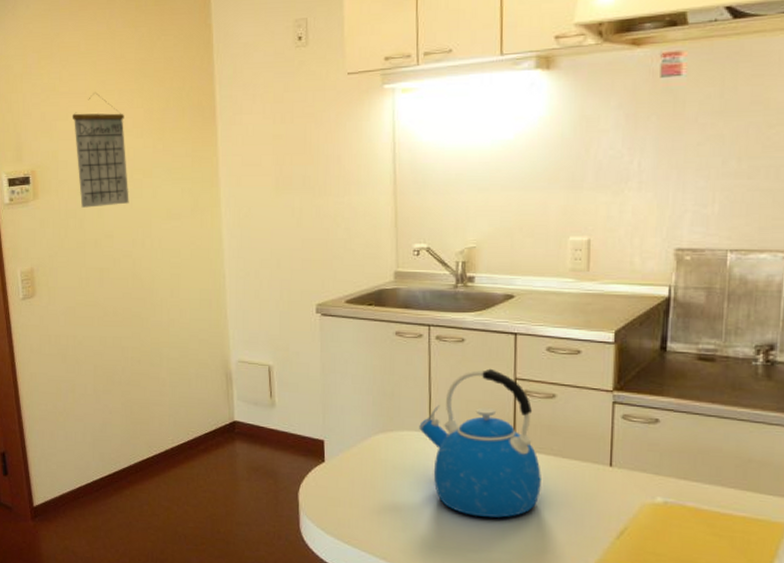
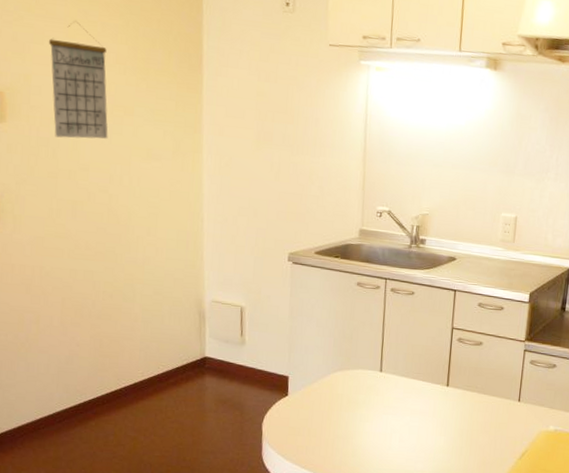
kettle: present [419,368,541,518] -> none [372,318,467,444]

